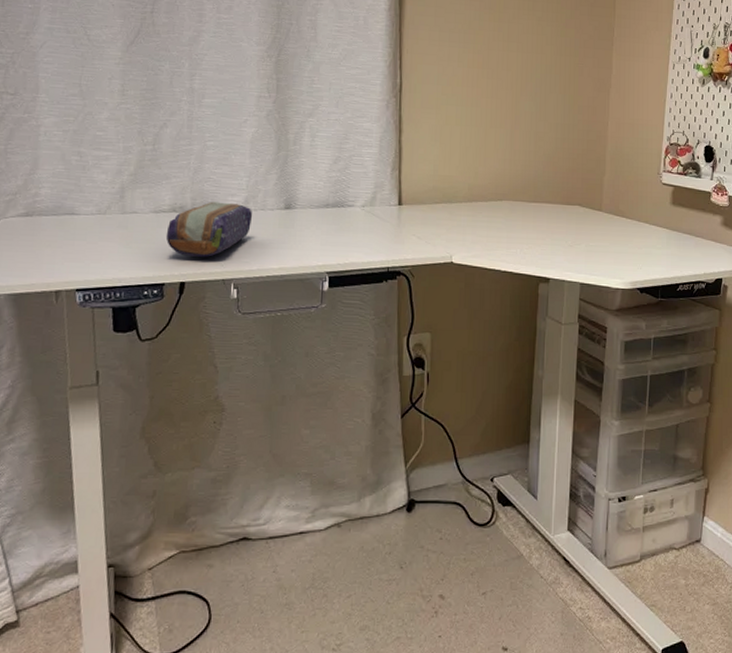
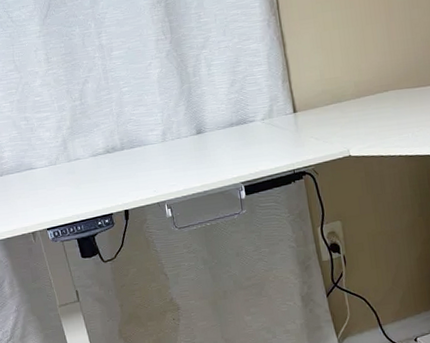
pencil case: present [165,201,252,257] -> none [105,137,172,188]

